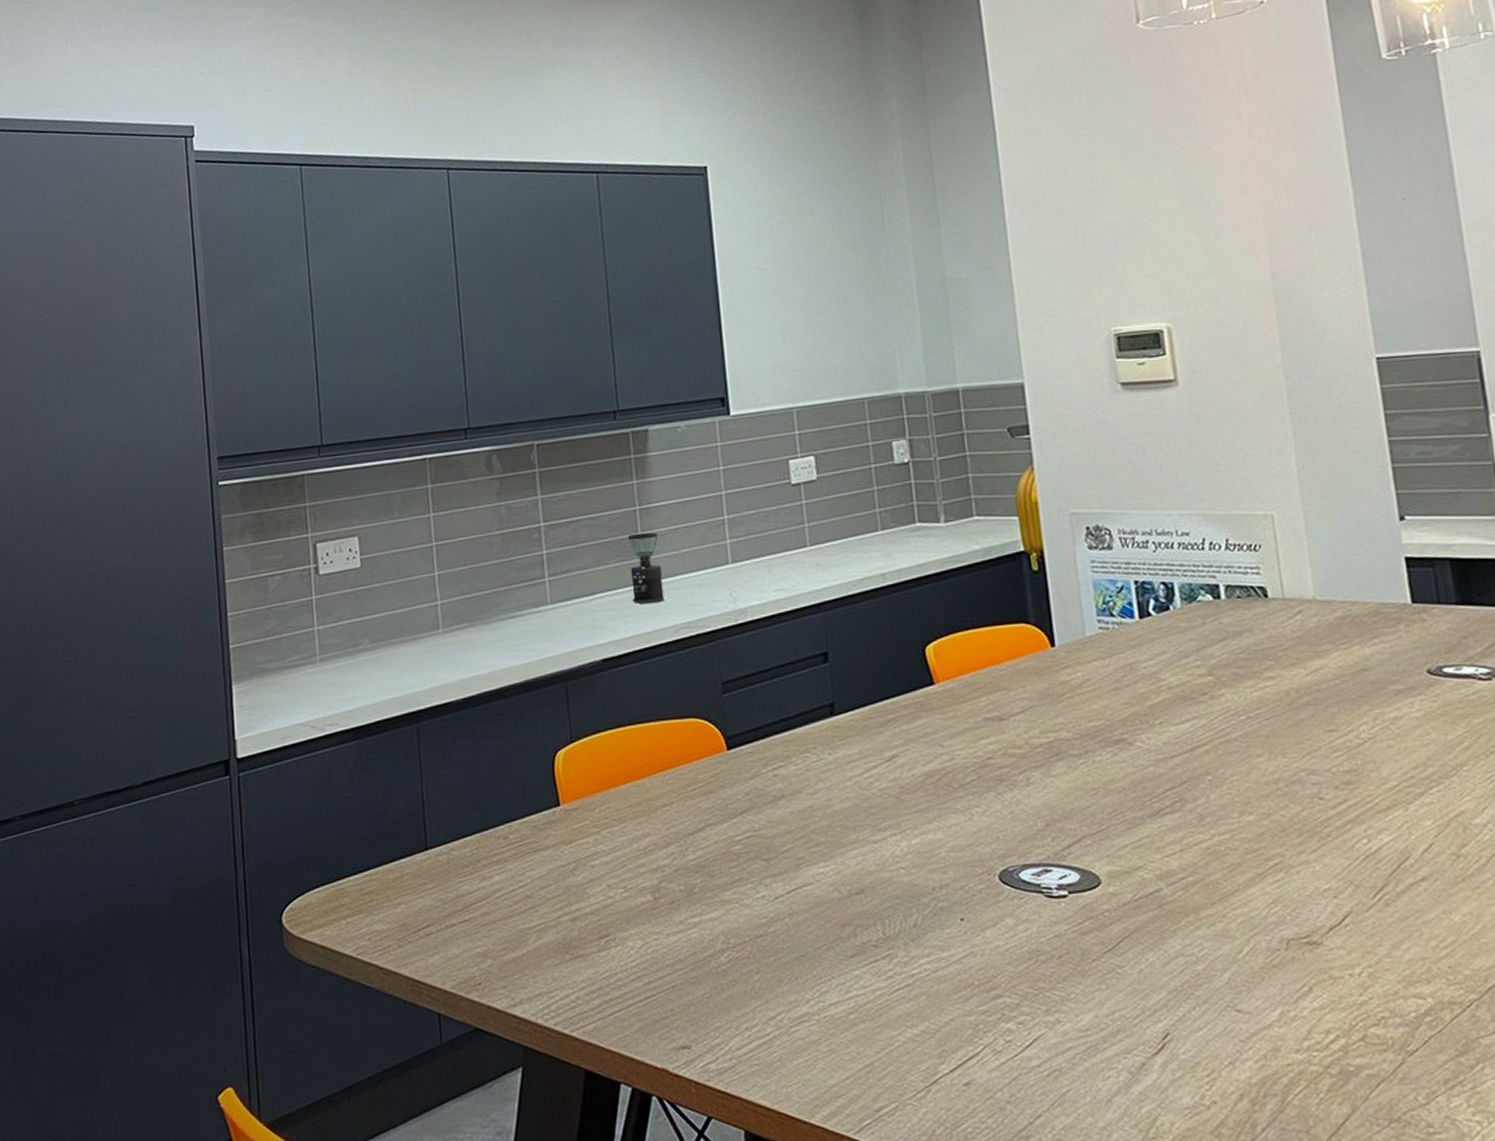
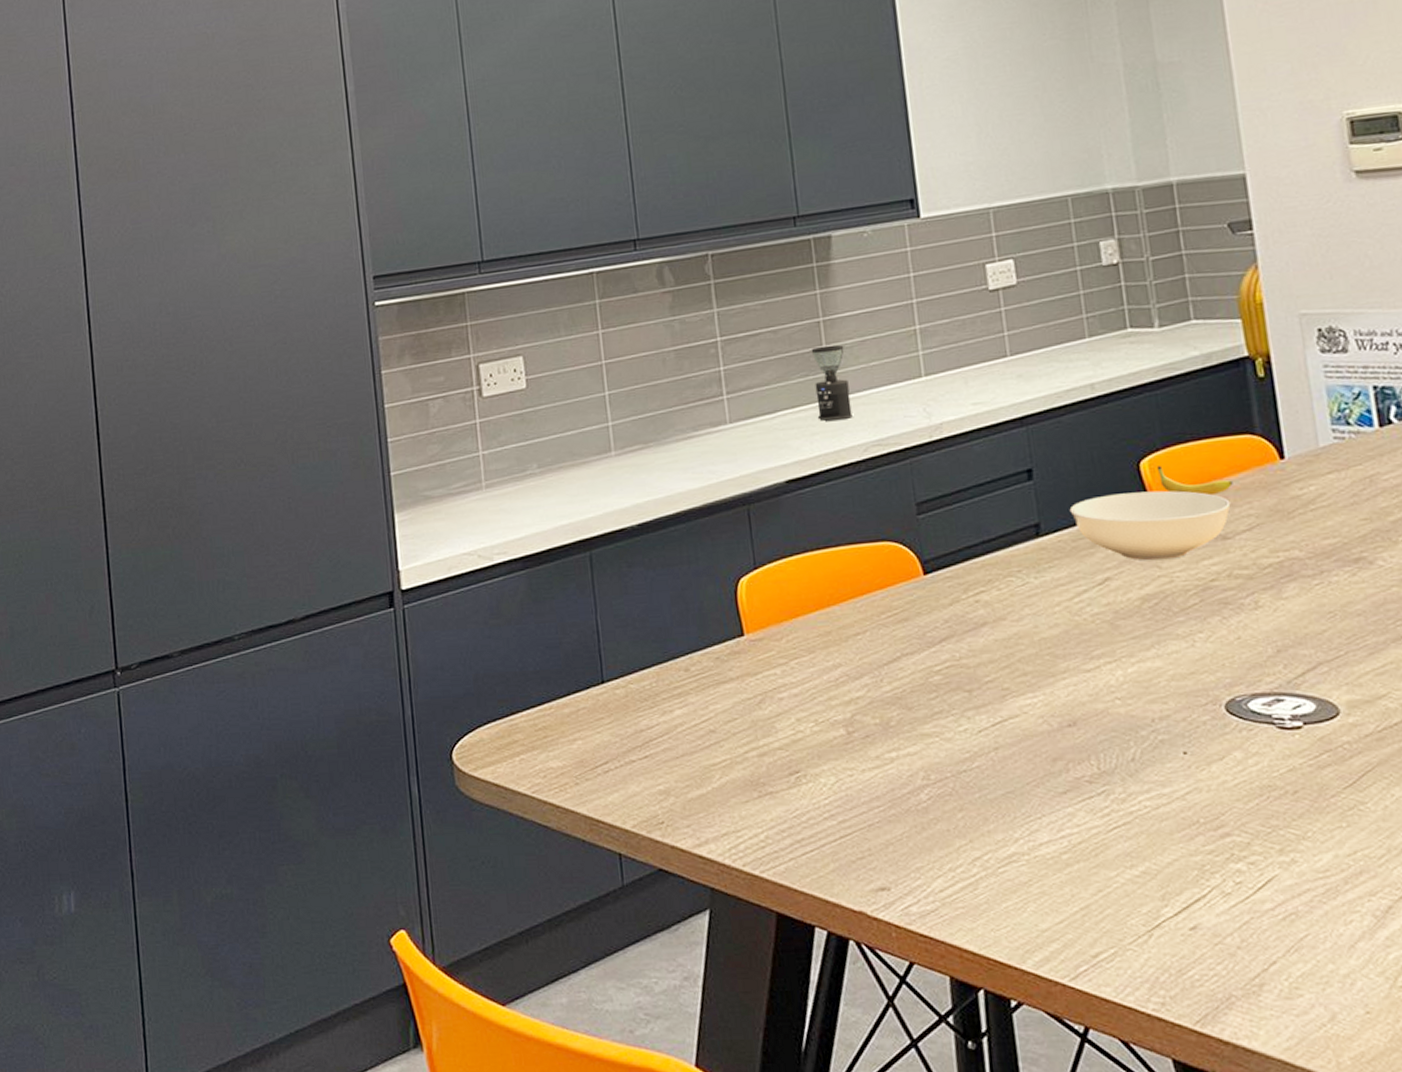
bowl: none [861,674,1007,740] -> present [1069,490,1231,561]
fruit: none [940,651,1009,680] -> present [1156,466,1233,496]

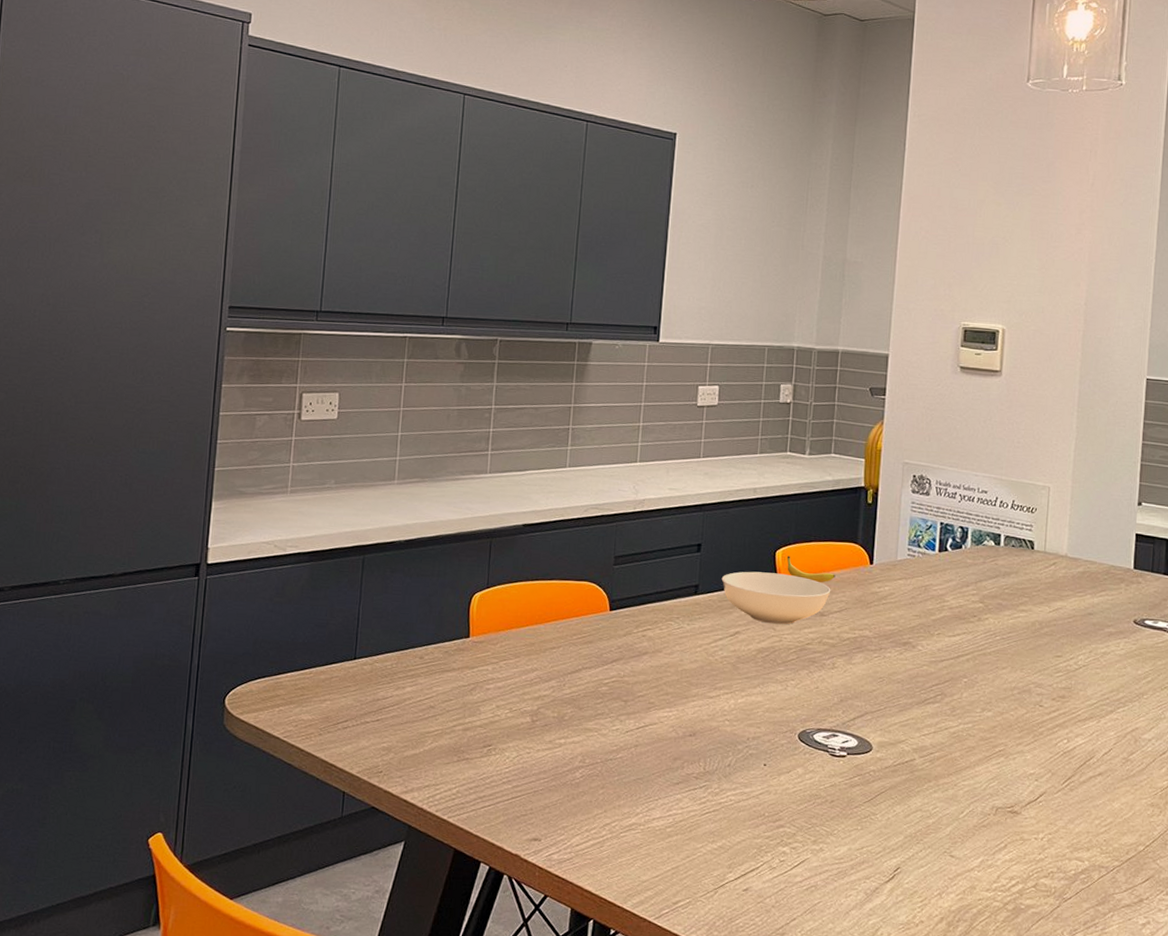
coffee grinder: present [811,345,852,421] -> none [555,426,585,485]

